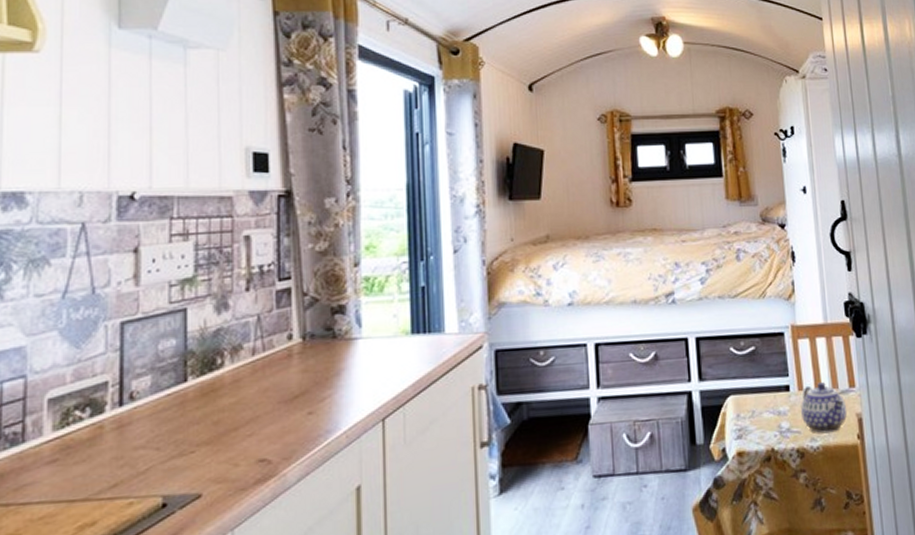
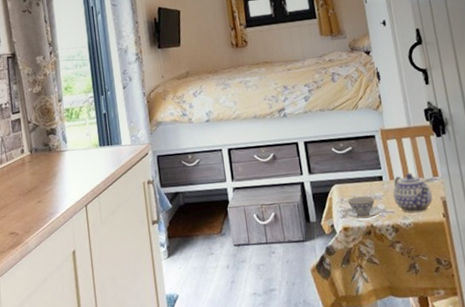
teacup: none [739,410,786,442] -> present [344,196,382,220]

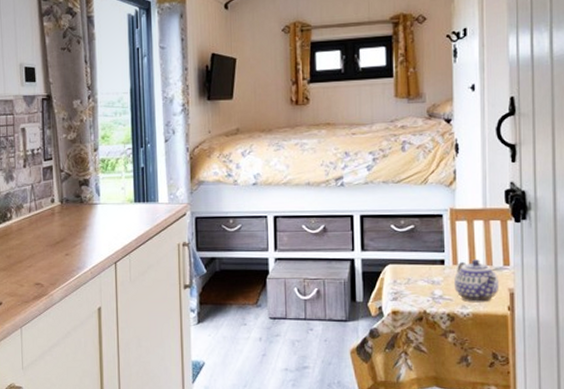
teacup: present [344,196,382,220] -> none [395,279,438,305]

